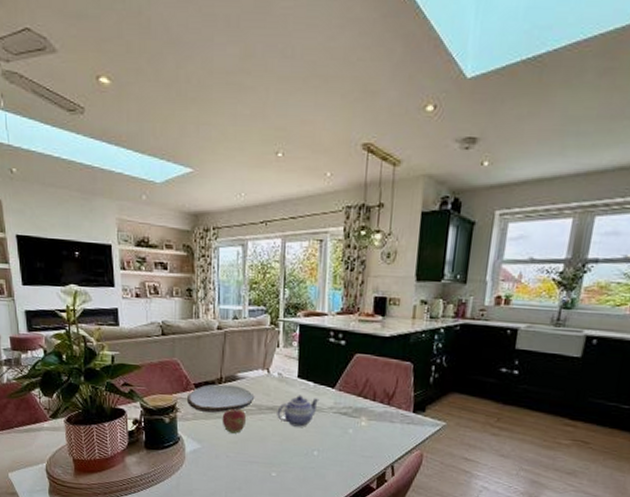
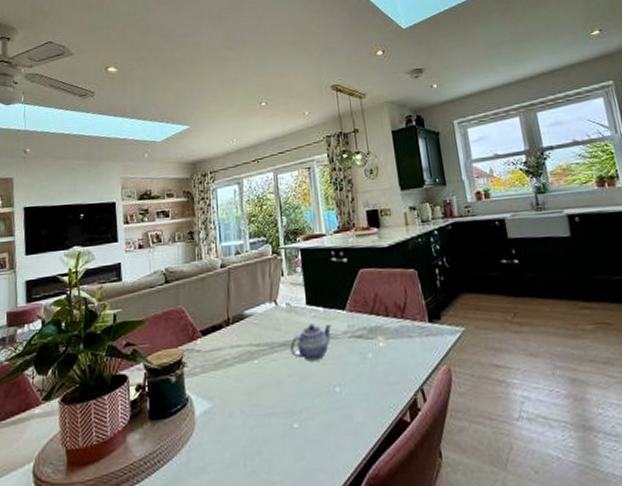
plate: present [186,384,255,413] -> none [193,324,265,362]
fruit: present [222,409,247,434] -> none [232,351,259,382]

